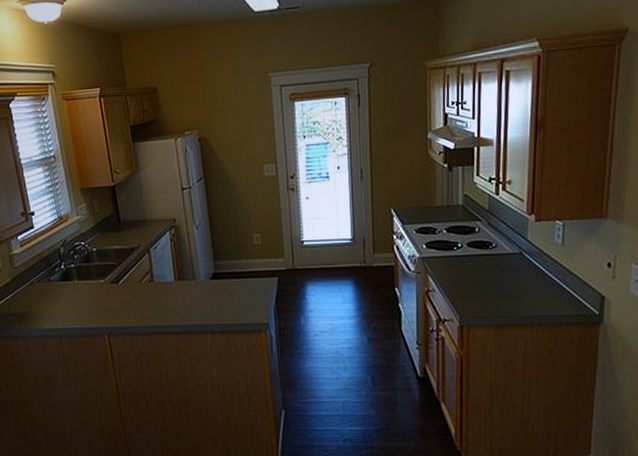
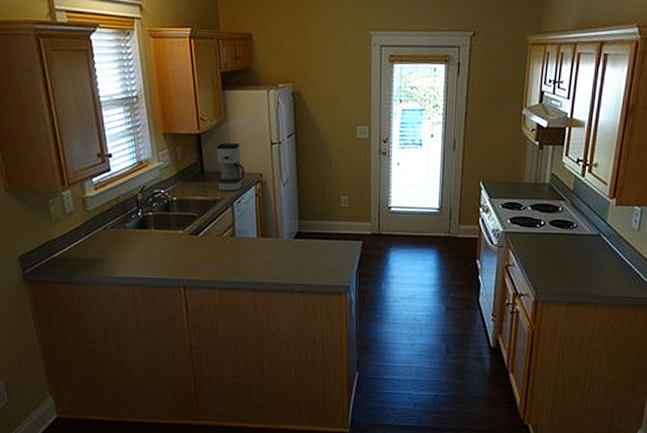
coffee maker: none [130,192,159,239] -> present [216,143,245,192]

